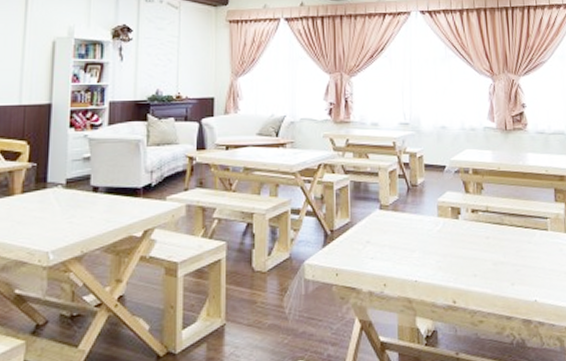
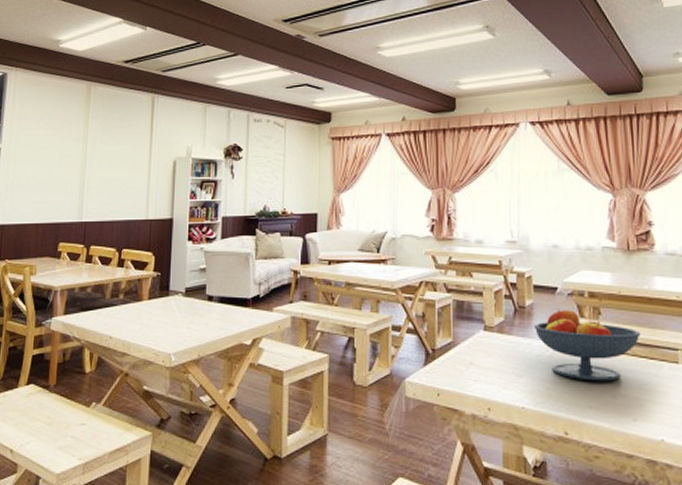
fruit bowl: none [426,185,517,251] -> present [535,308,641,381]

